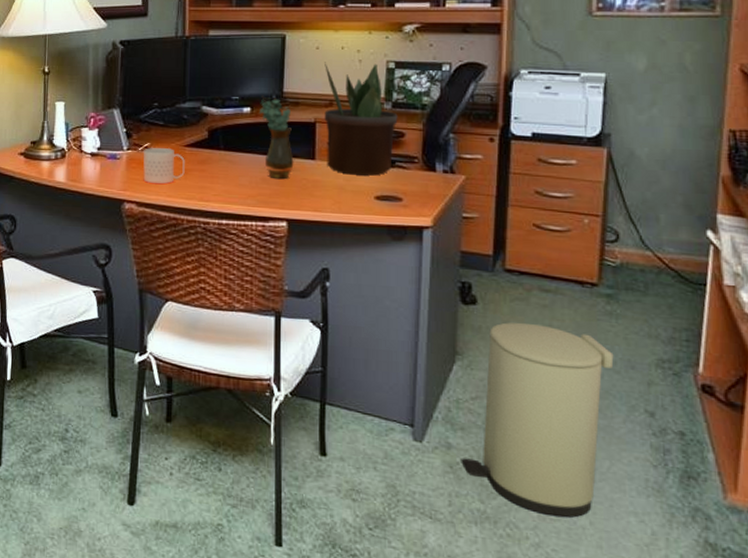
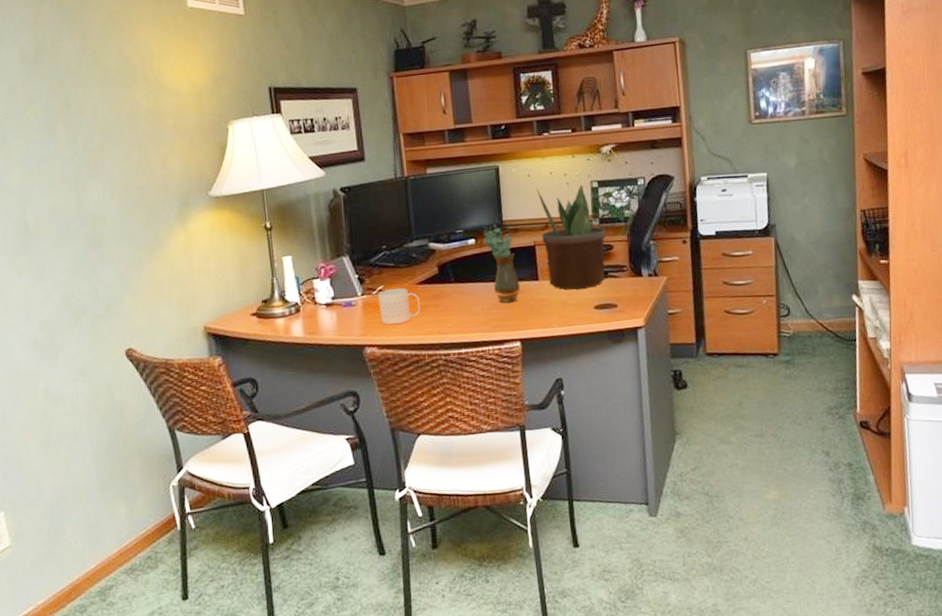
pedal bin: present [461,322,614,518] -> none [689,396,796,555]

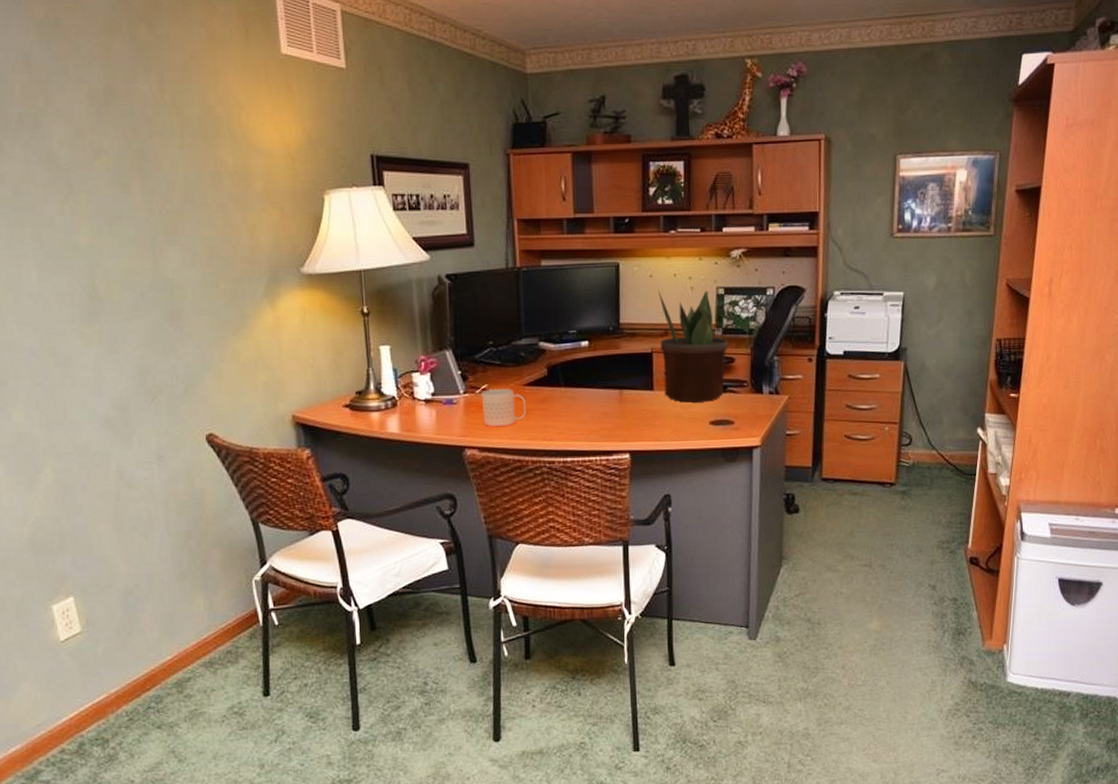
vase: present [483,226,521,303] -> none [597,327,634,413]

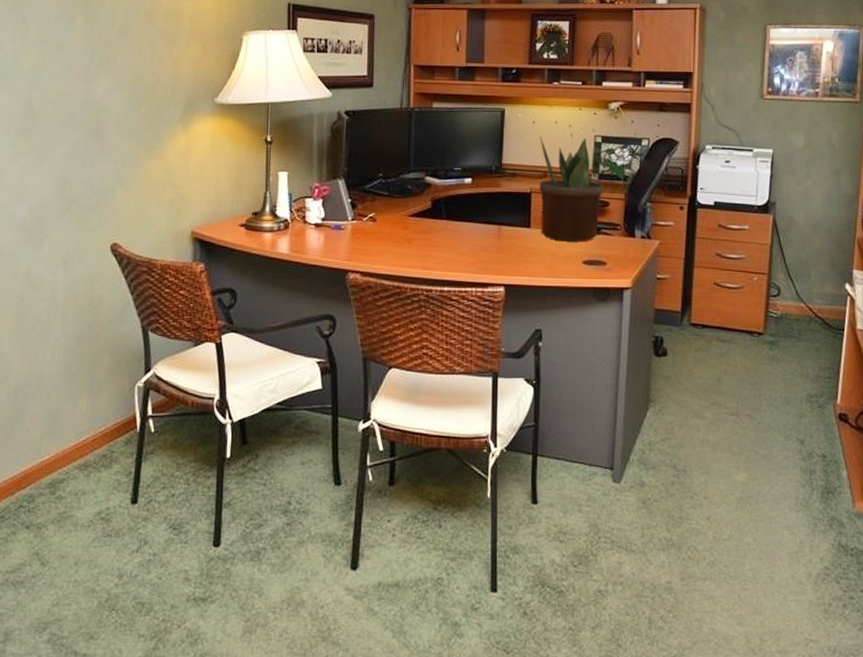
mug: present [482,389,526,427] -> none [368,218,409,254]

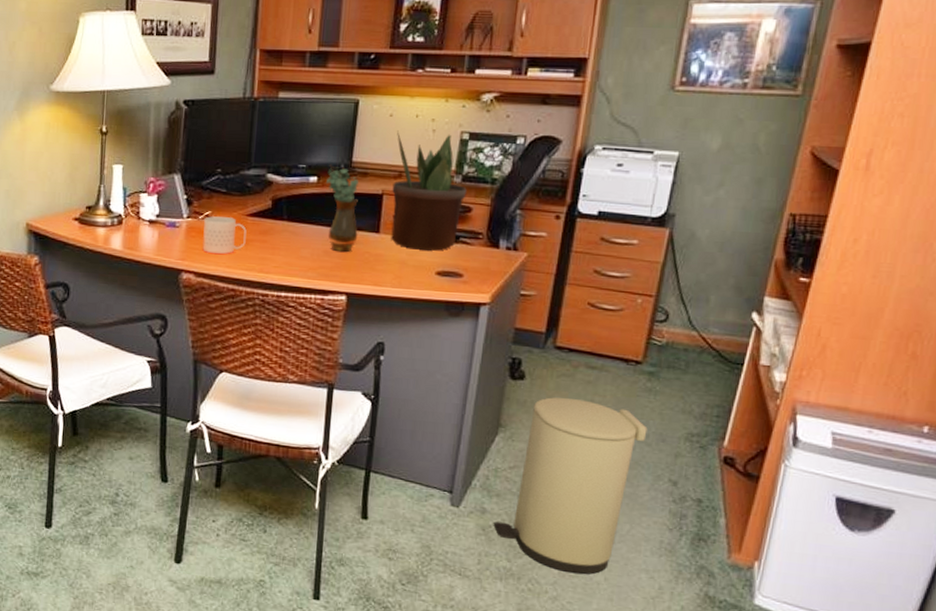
mug: none [368,218,409,254] -> present [202,216,247,255]
vase: none [480,166,511,247] -> present [326,164,358,253]
pedal bin: none [652,370,774,537] -> present [493,397,648,574]

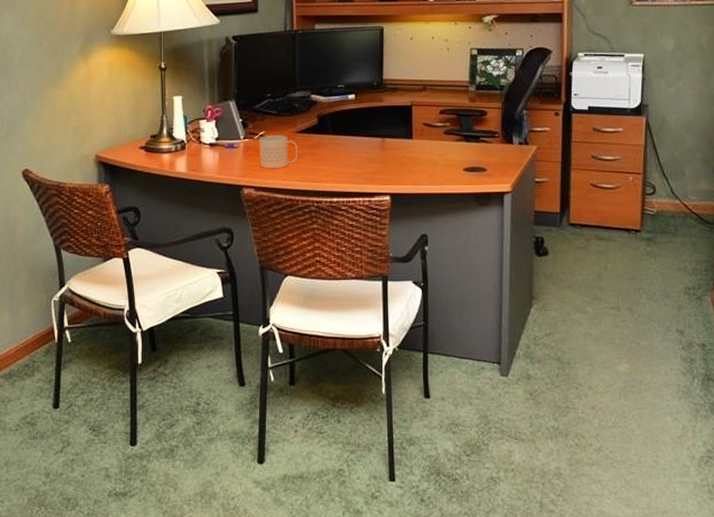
vase: present [326,164,358,253] -> none [363,83,394,158]
planter: present [391,130,467,251] -> none [418,51,481,151]
pedal bin: present [493,397,648,574] -> none [538,267,653,425]

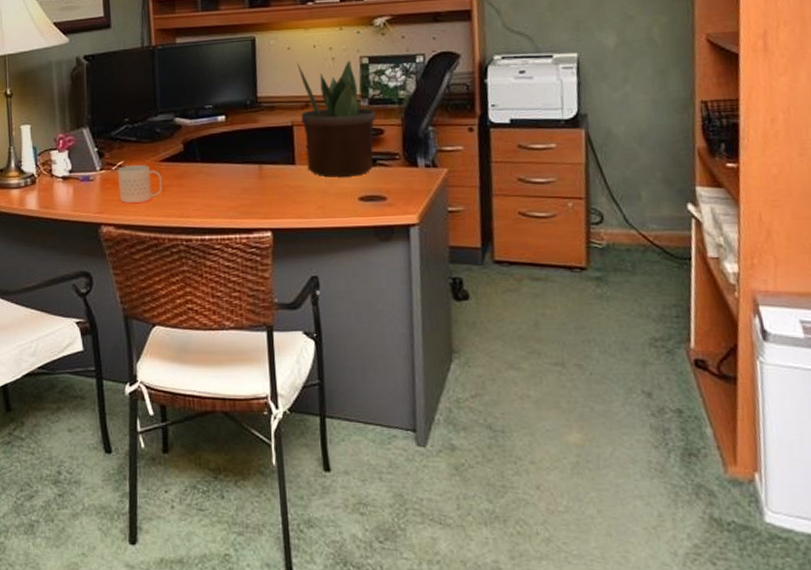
planter: none [418,51,481,151] -> present [297,60,376,177]

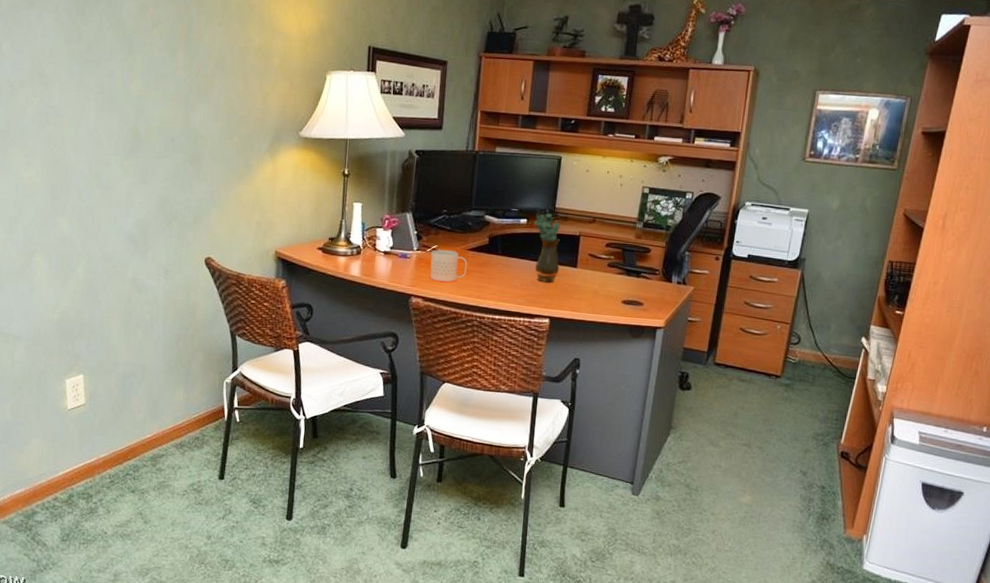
vase: none [234,101,274,188] -> present [534,209,560,283]
planter: present [297,60,376,177] -> none [586,183,647,284]

